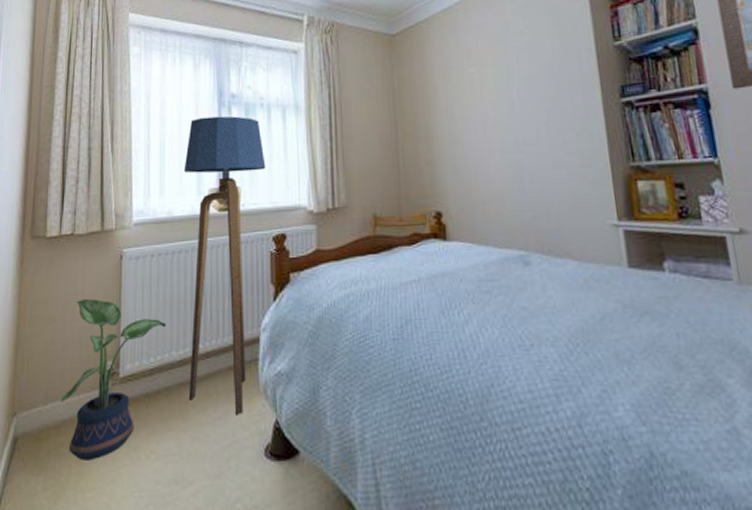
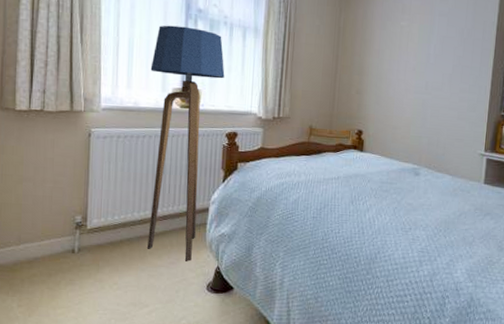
potted plant: present [61,298,166,461] -> none [33,165,130,287]

